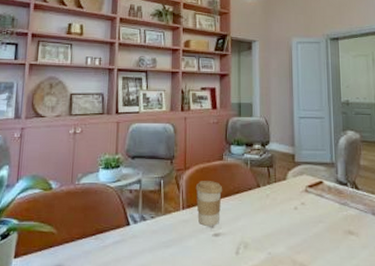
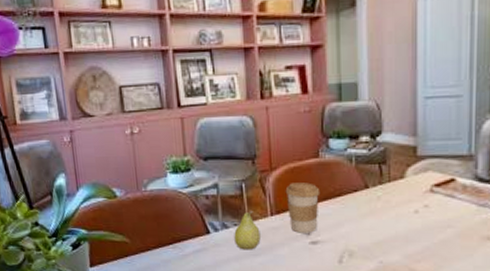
fruit: none [150,205,173,242] -> present [234,211,261,250]

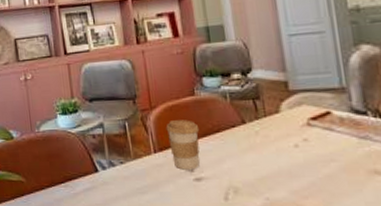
fruit: present [234,211,261,250] -> none [121,149,147,188]

